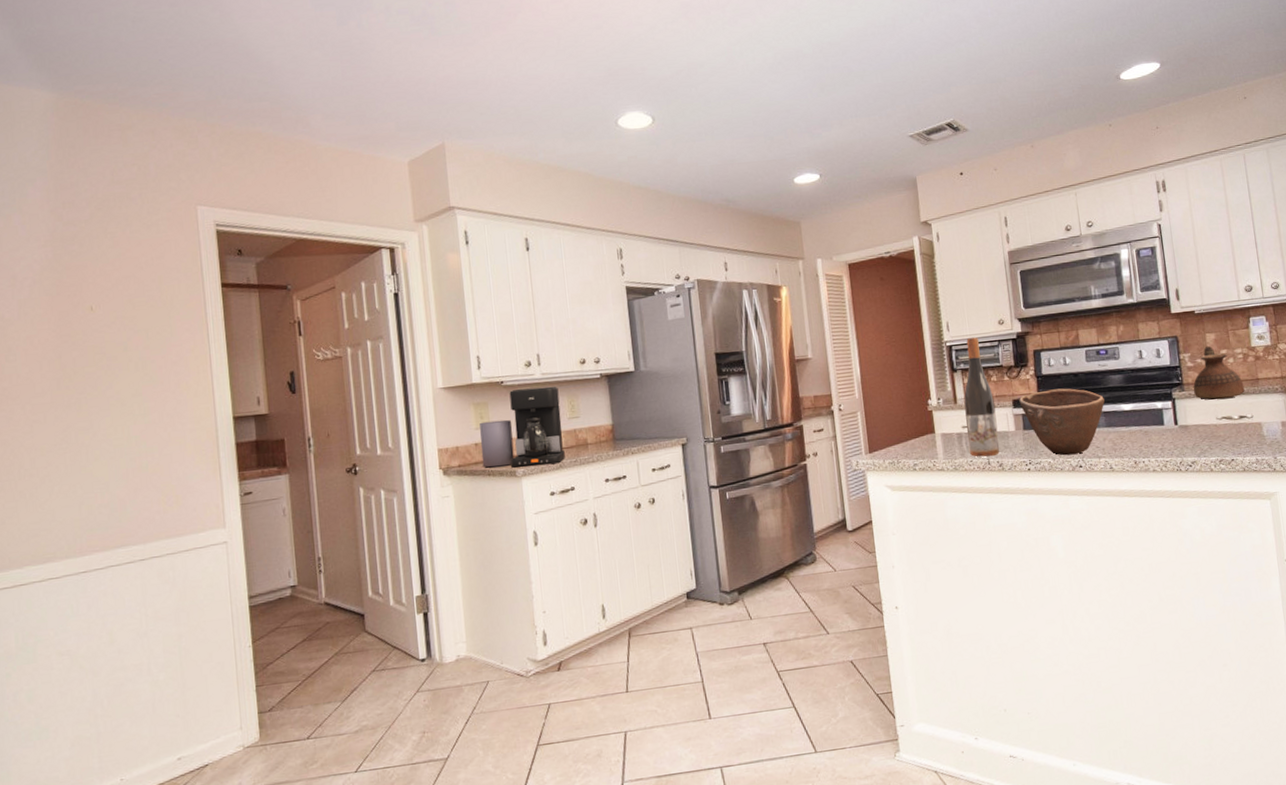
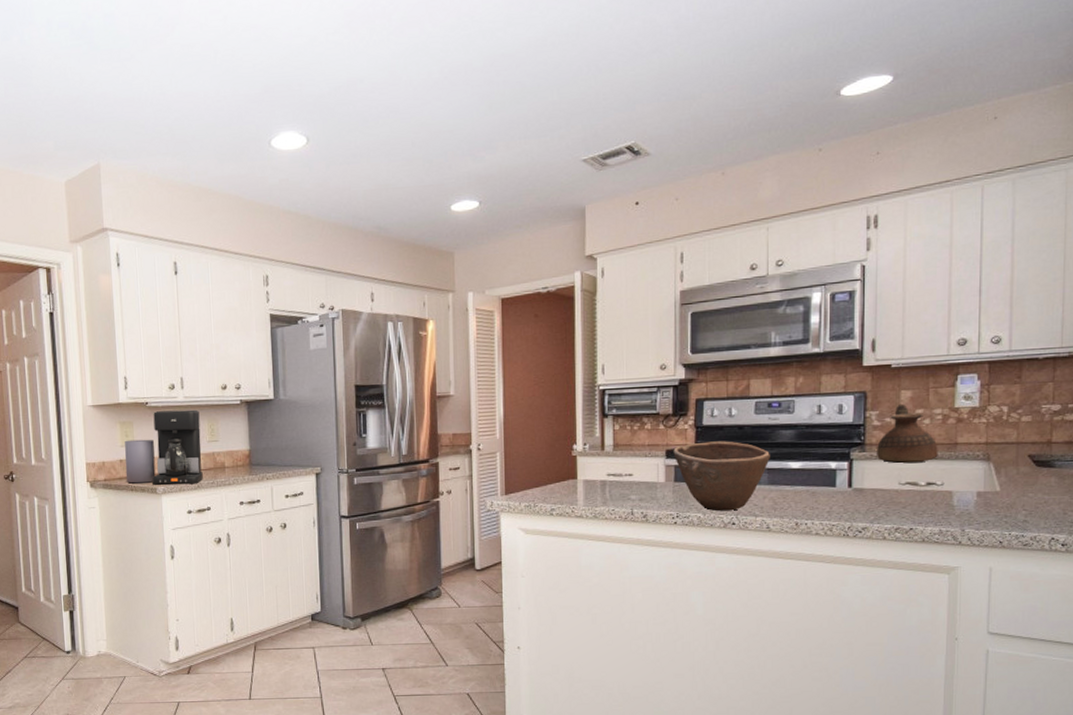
wine bottle: present [964,336,1000,457] -> none [611,381,646,507]

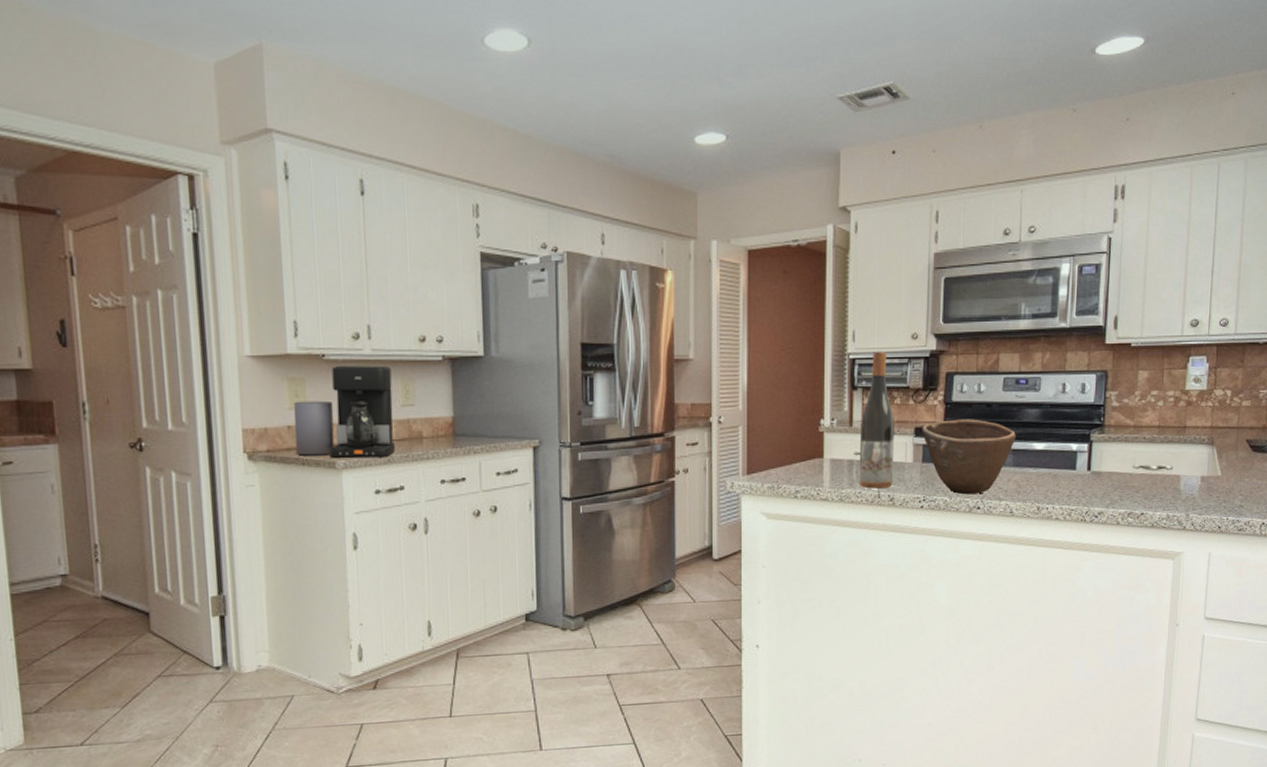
wine bottle: none [611,381,646,507] -> present [858,350,894,490]
ceramic jug: present [877,403,938,464] -> none [1114,384,1169,447]

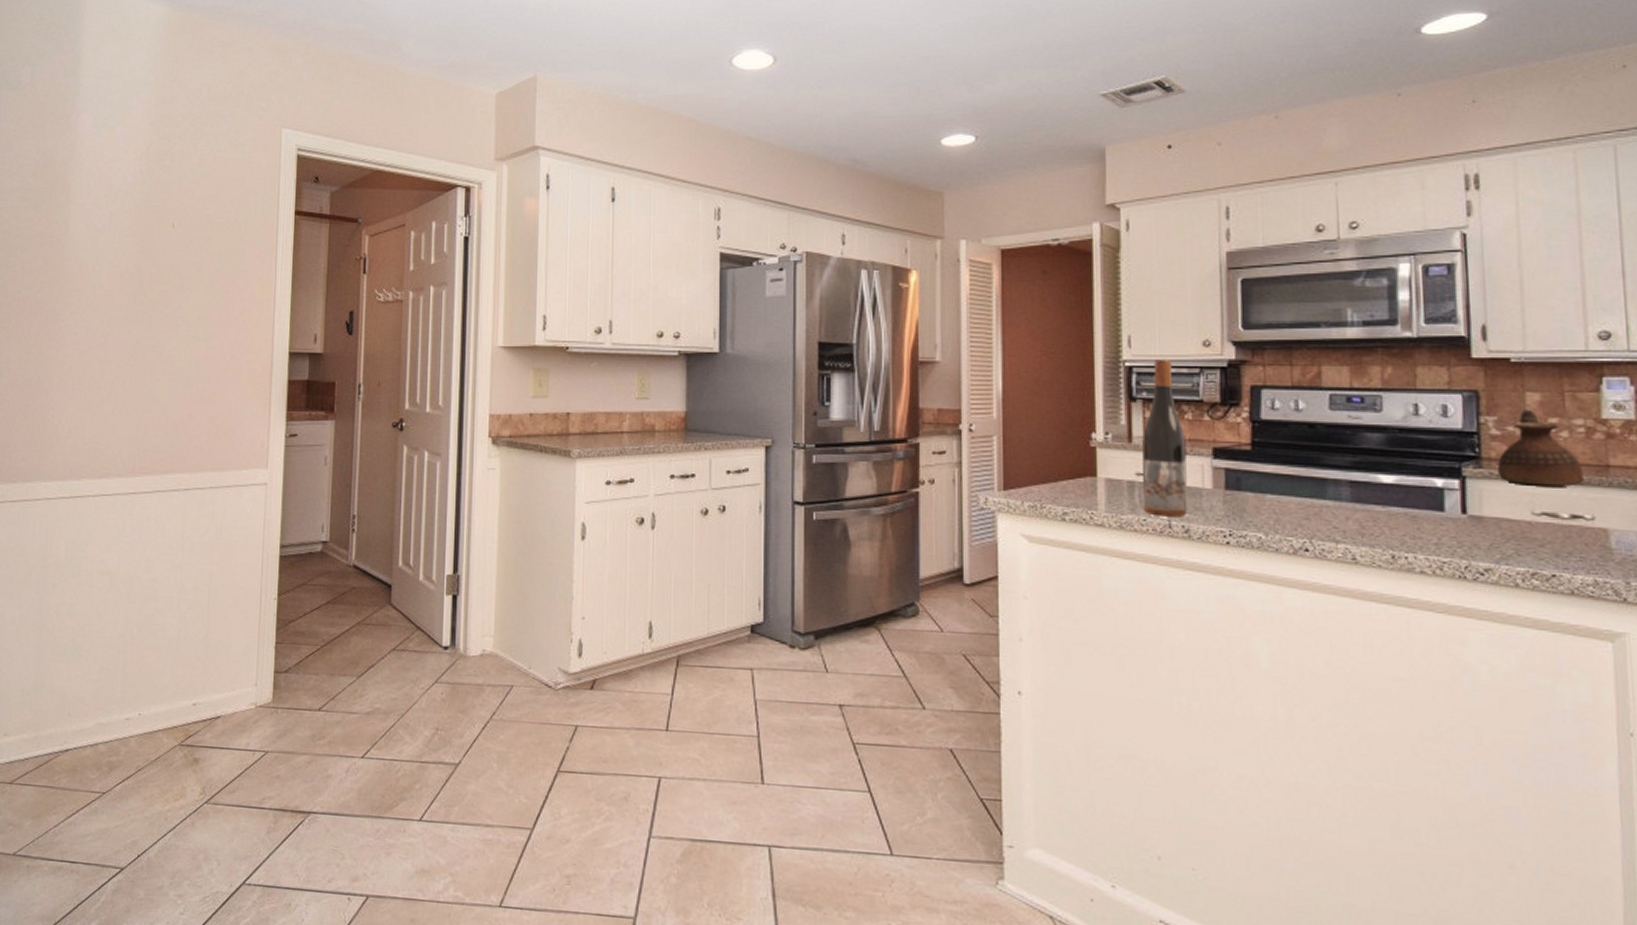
canister: present [294,400,334,456] -> none [535,390,572,444]
coffee maker: present [330,365,395,459] -> none [566,358,629,449]
bowl: present [922,419,1016,495] -> none [1222,441,1353,533]
ceramic jug: none [1114,384,1169,447] -> present [1498,409,1584,488]

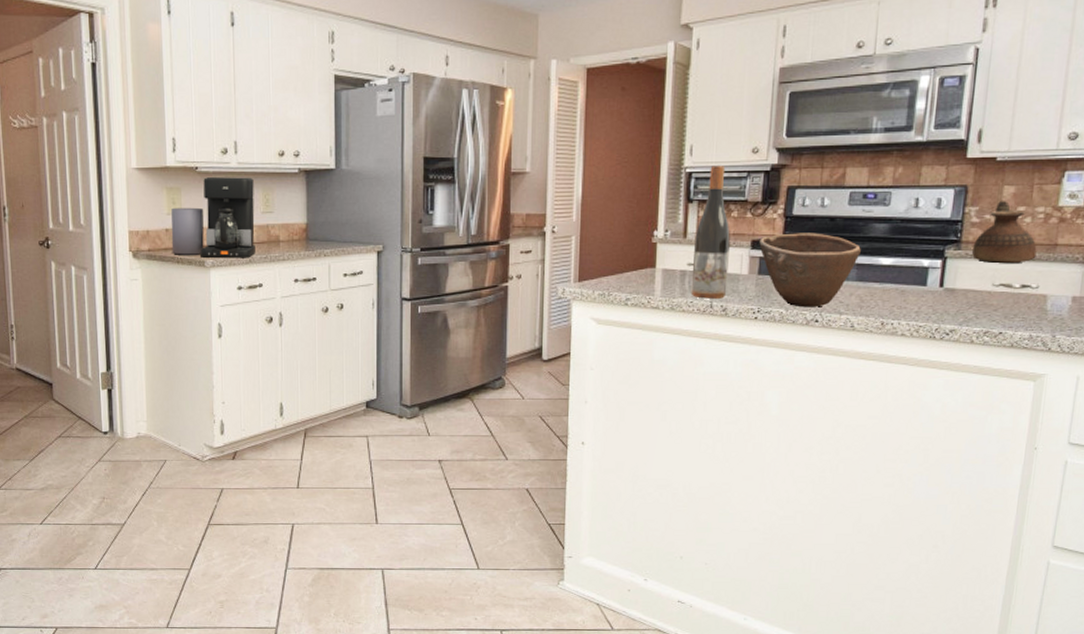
canister: none [535,390,572,444] -> present [171,207,204,255]
coffee maker: none [566,358,629,449] -> present [200,177,255,259]
bowl: none [1222,441,1353,533] -> present [759,233,861,308]

